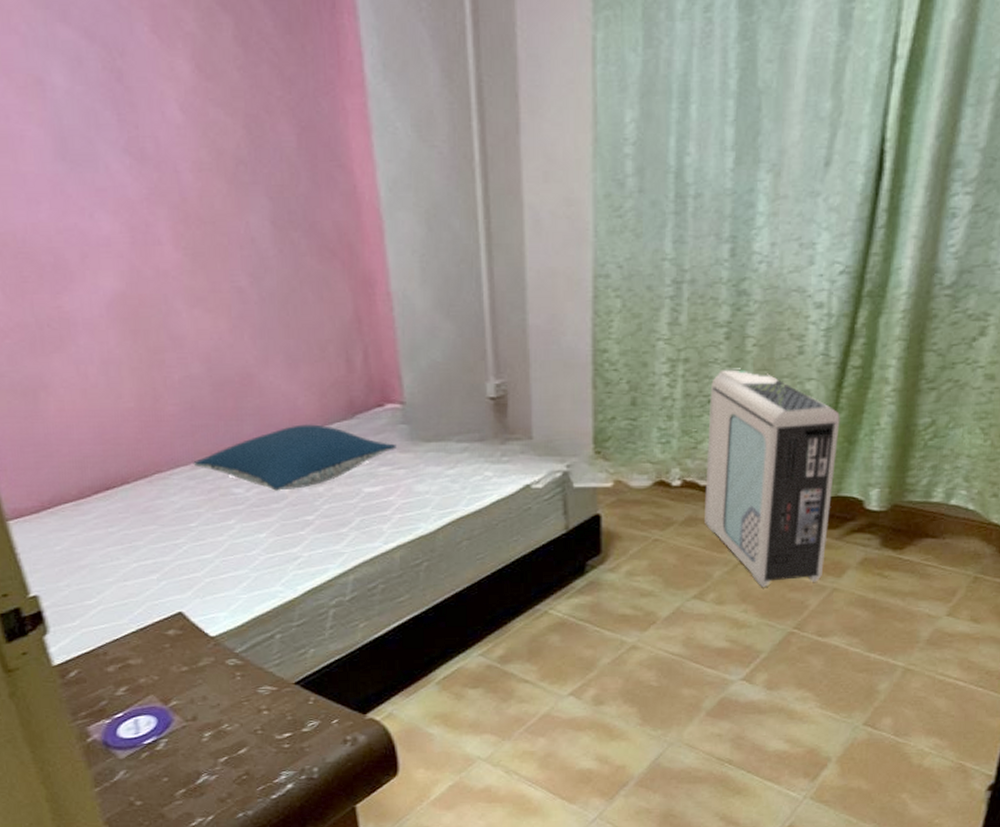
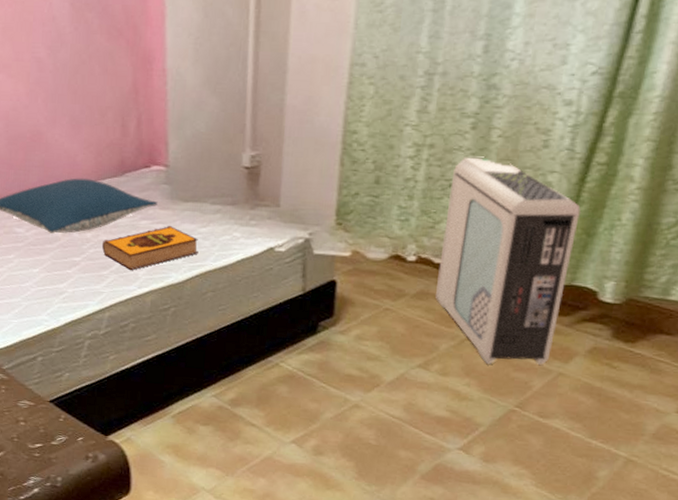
hardback book: none [337,469,448,524] -> present [101,225,198,270]

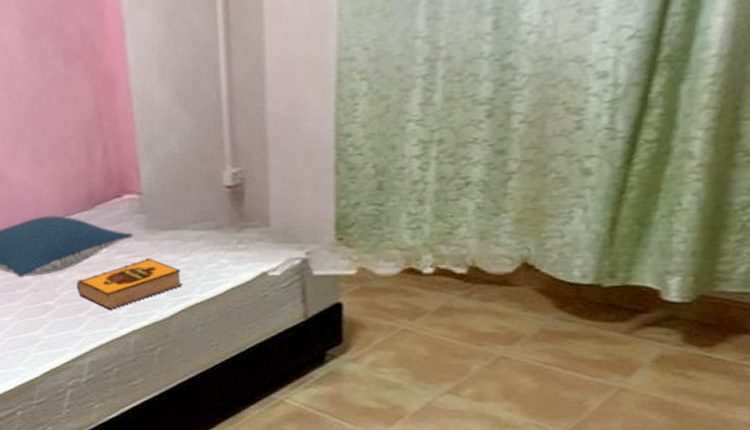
air purifier: present [436,156,581,365] -> none [461,147,629,384]

